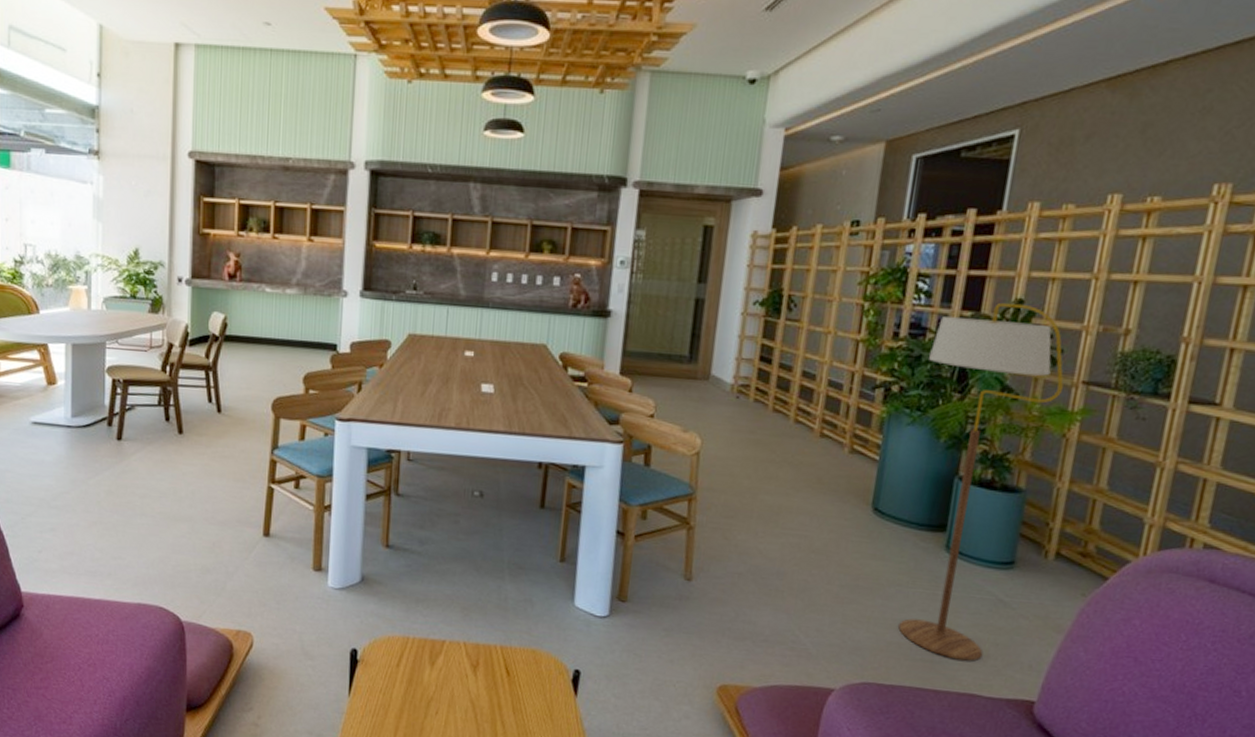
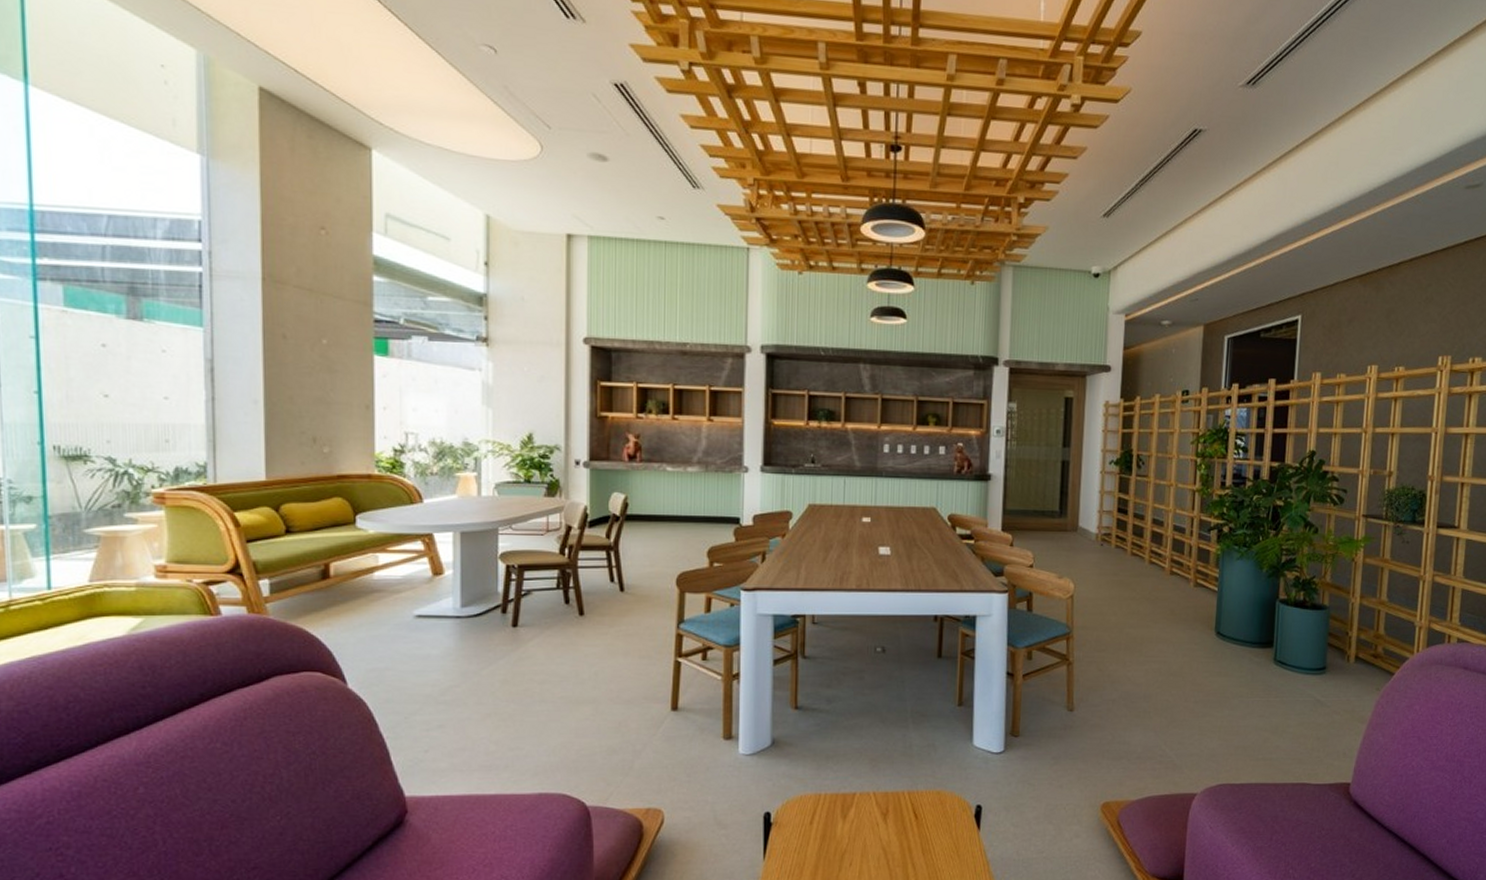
floor lamp: present [898,302,1064,661] -> none [1243,454,1349,755]

